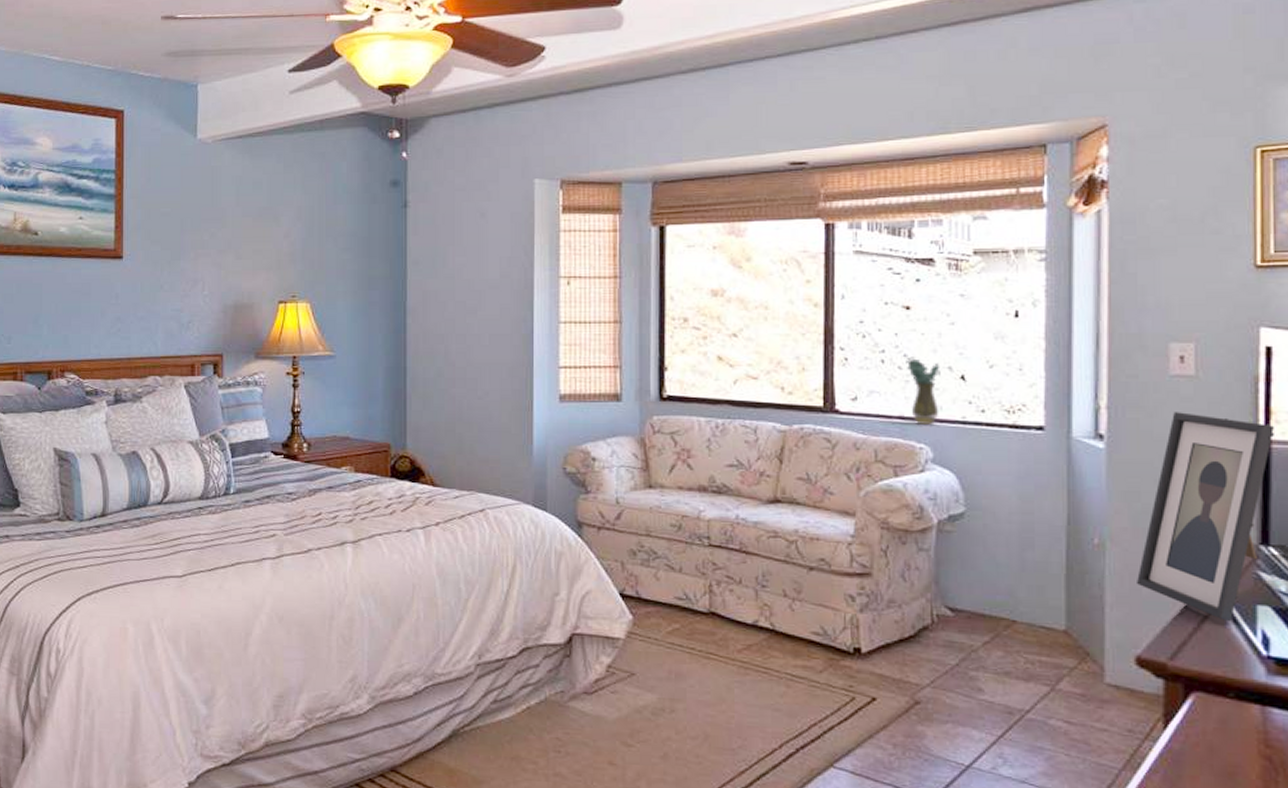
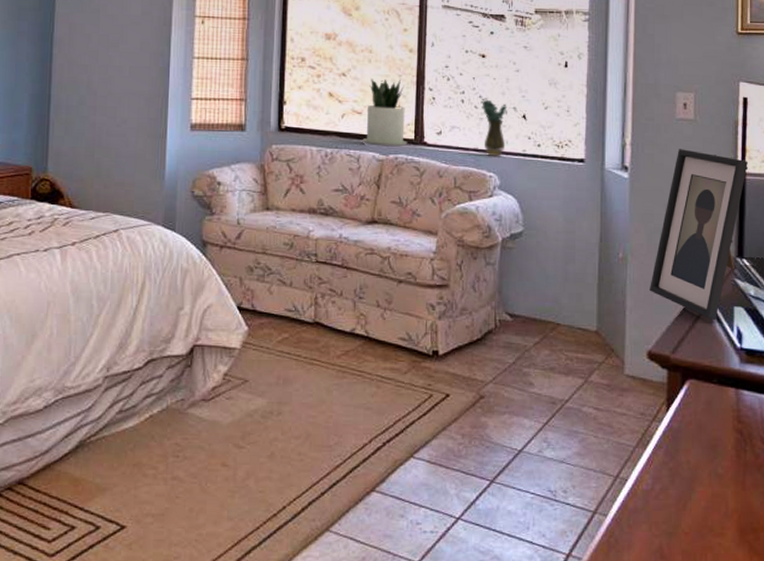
planter: none [759,339,816,416] -> present [362,79,408,147]

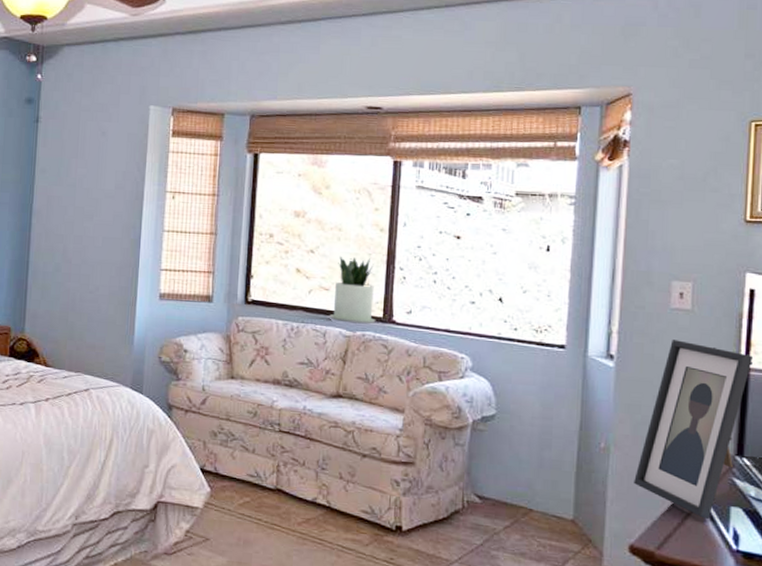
vase: present [480,96,507,157] -> none [454,278,483,339]

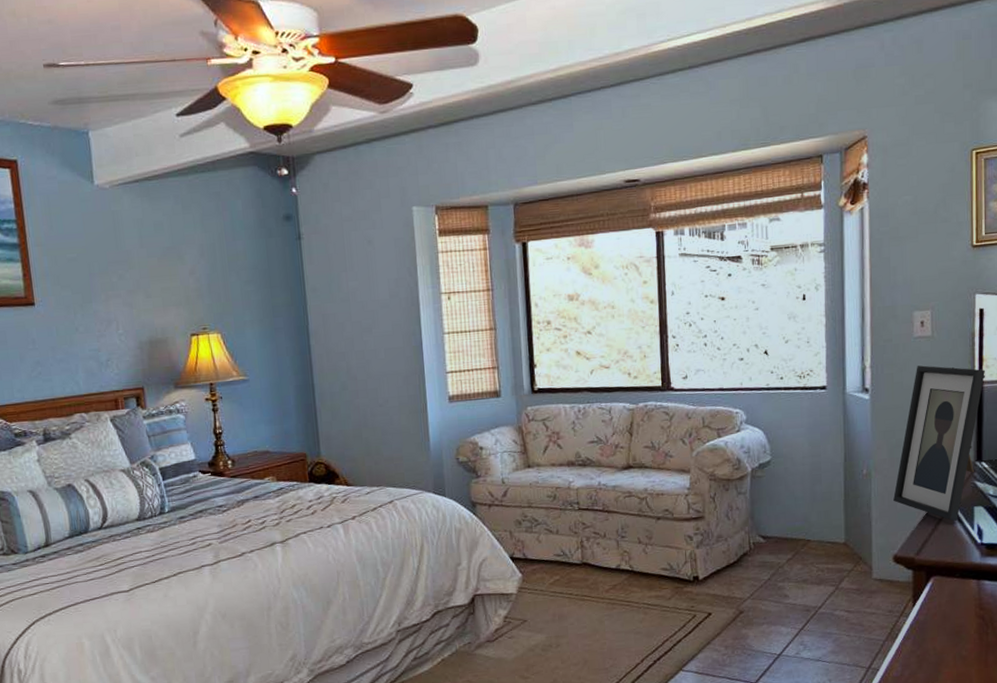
planter: present [329,257,376,324] -> none [612,331,656,397]

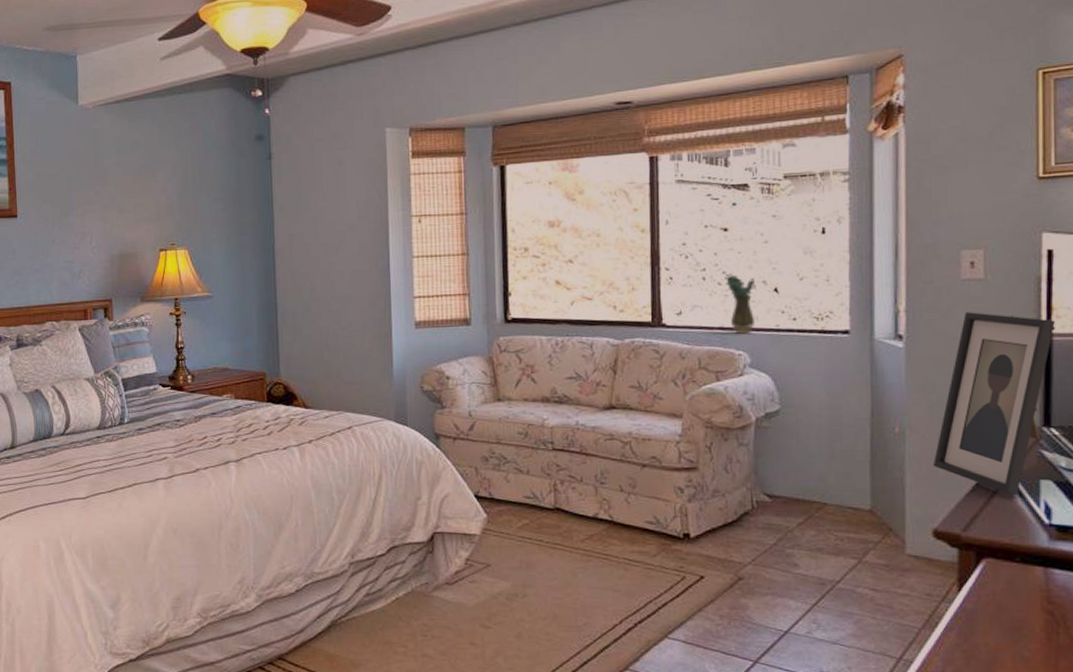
vase: none [723,338,750,394] -> present [724,272,756,335]

